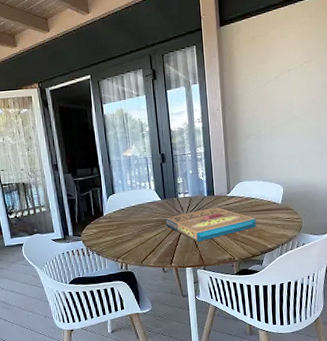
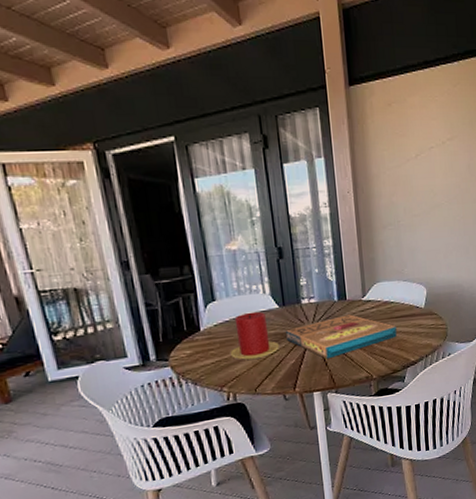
candle: none [124,202,160,239] -> present [230,311,279,360]

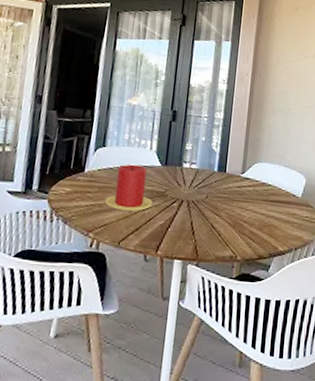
pizza box: present [286,314,397,360] -> none [161,187,270,229]

